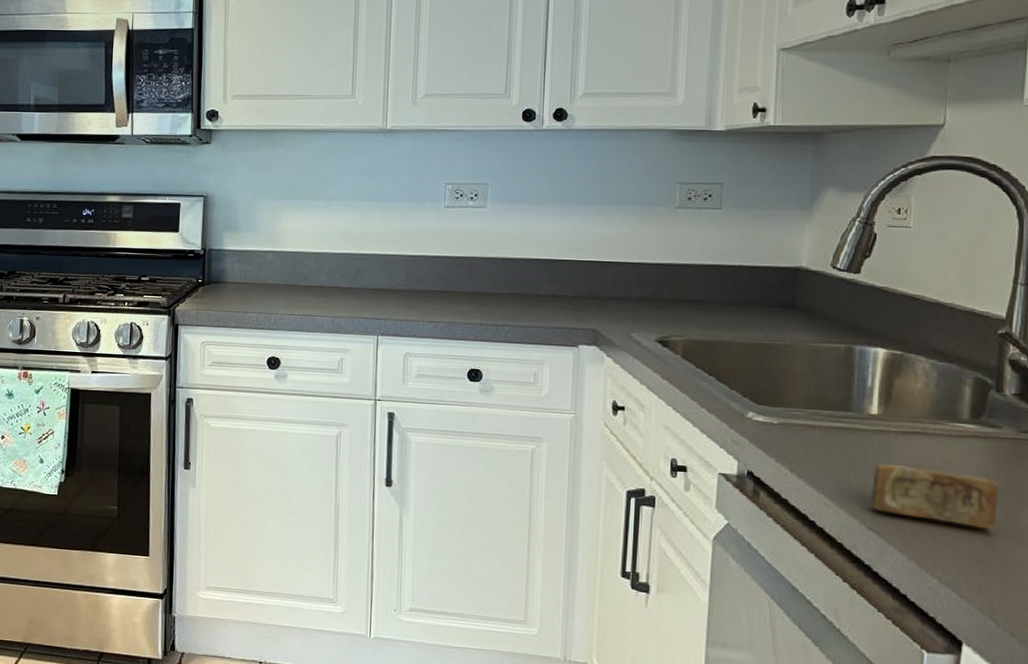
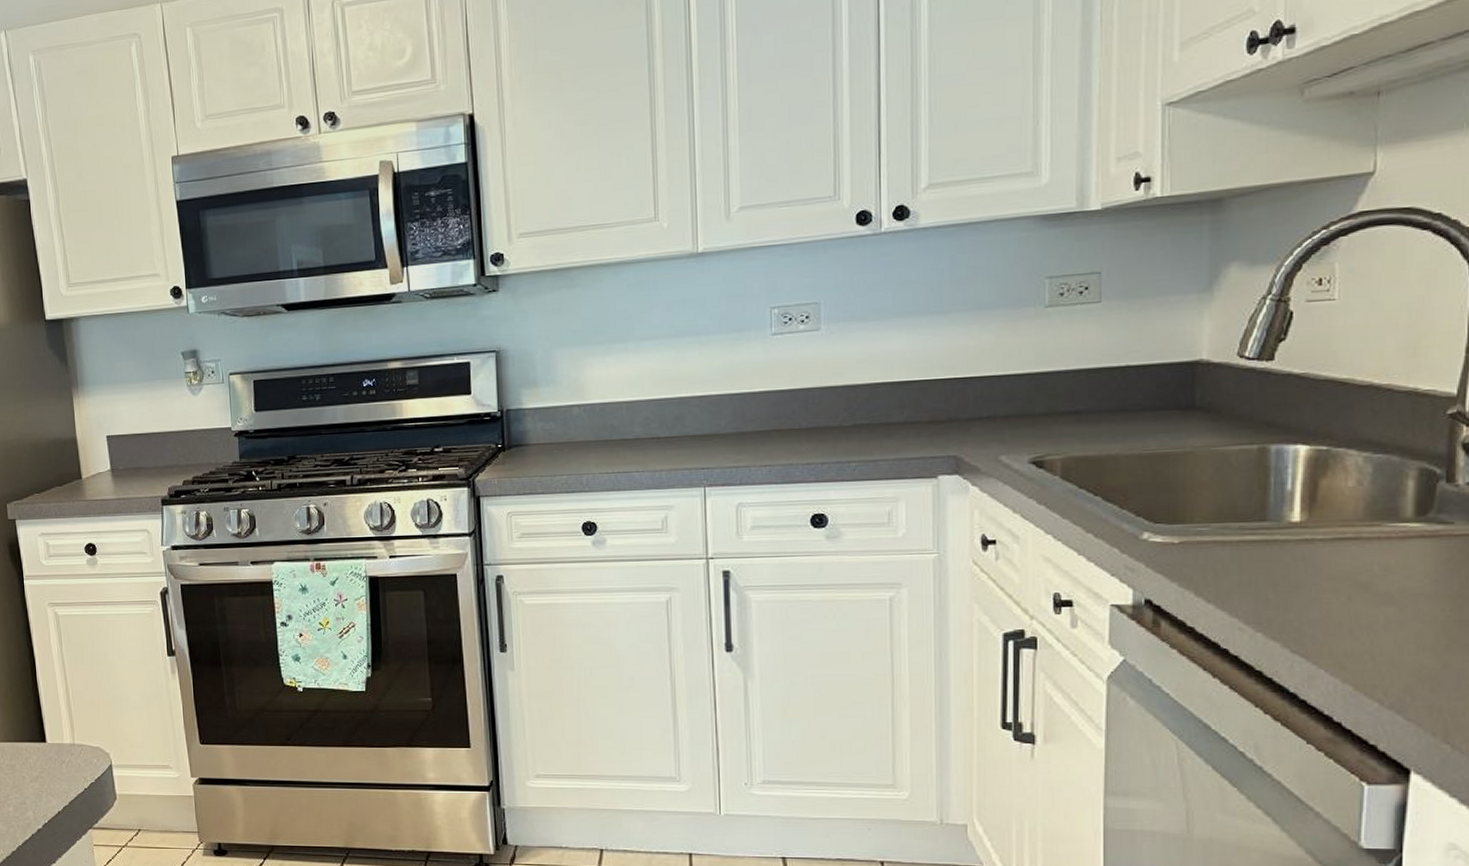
soap bar: present [870,463,999,529] -> none [1294,576,1453,641]

